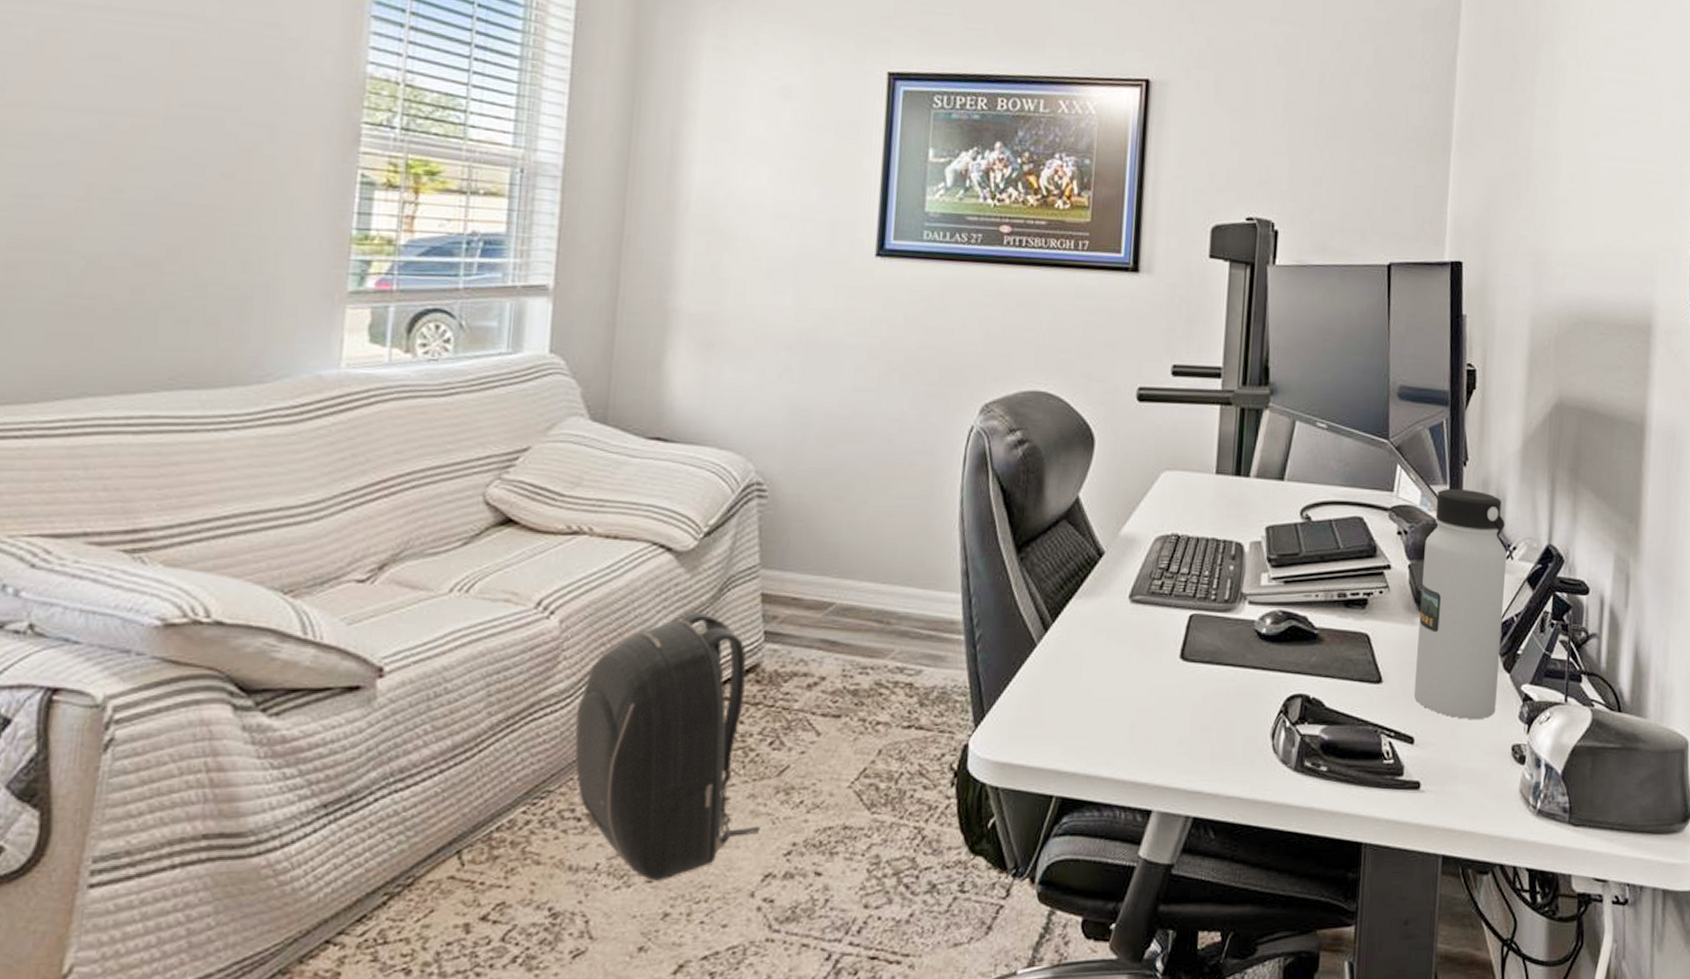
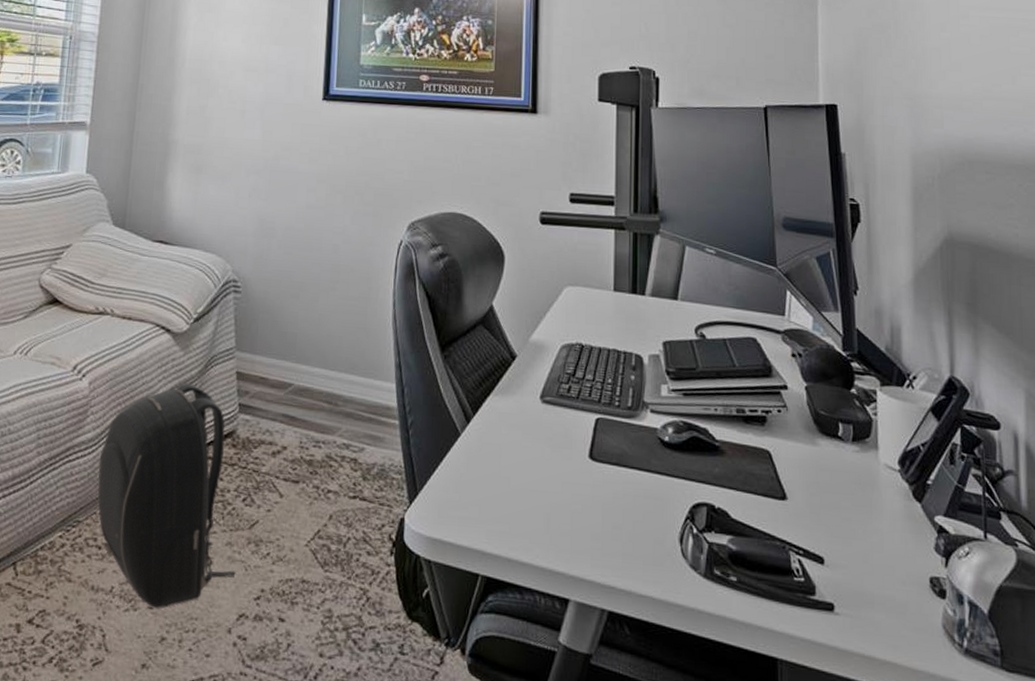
water bottle: present [1413,488,1507,719] -> none [820,315,909,547]

